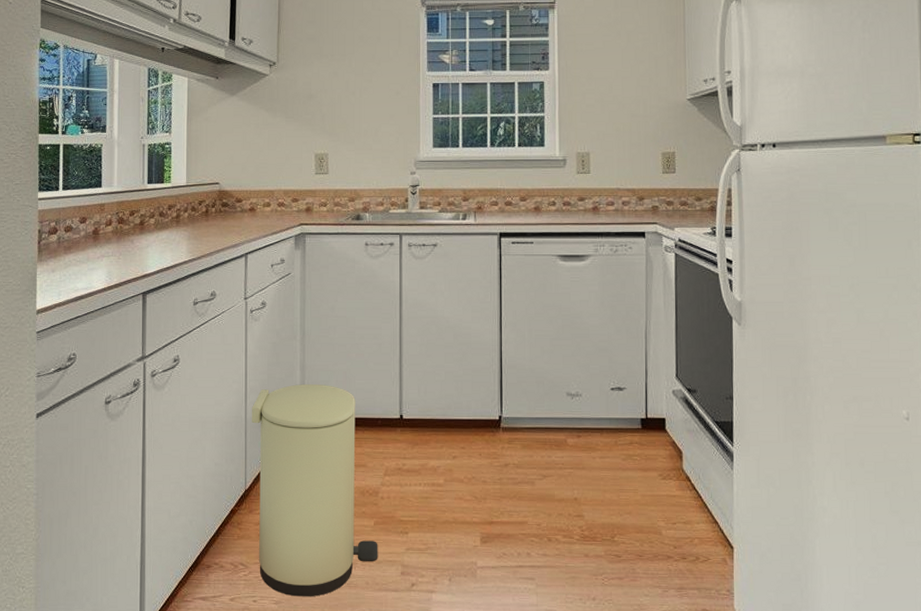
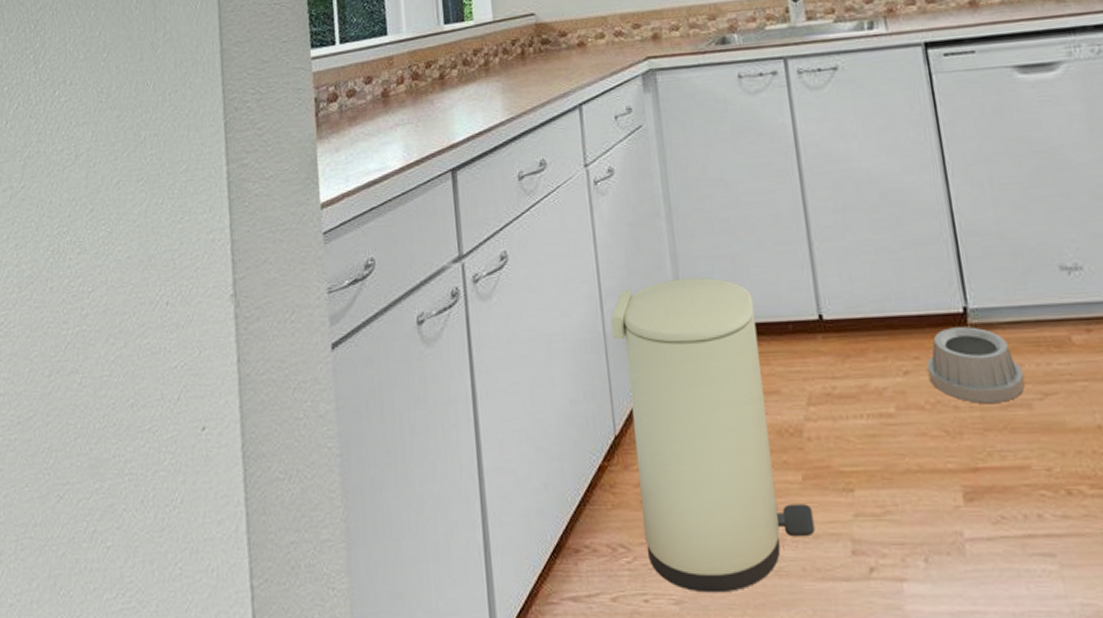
pet bowl: none [469,429,532,480] -> present [926,327,1025,403]

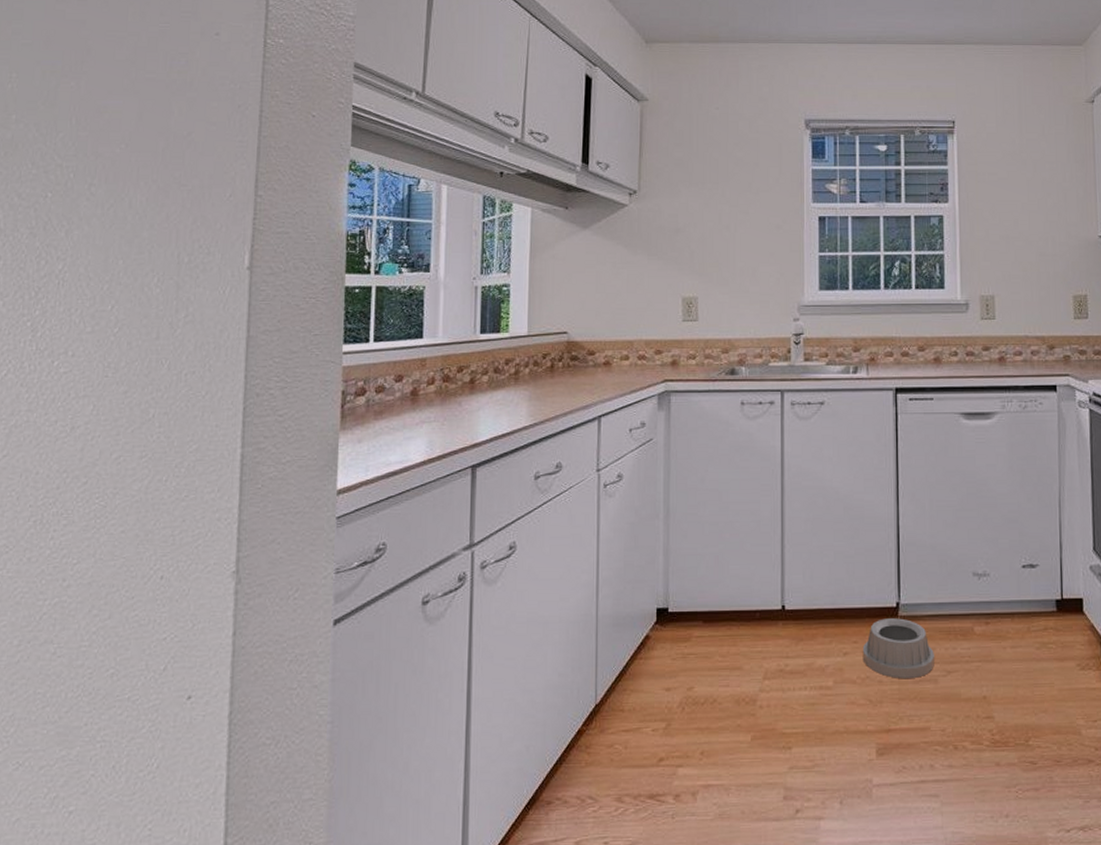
pedal bin: present [611,278,815,593] -> none [604,572,756,835]

